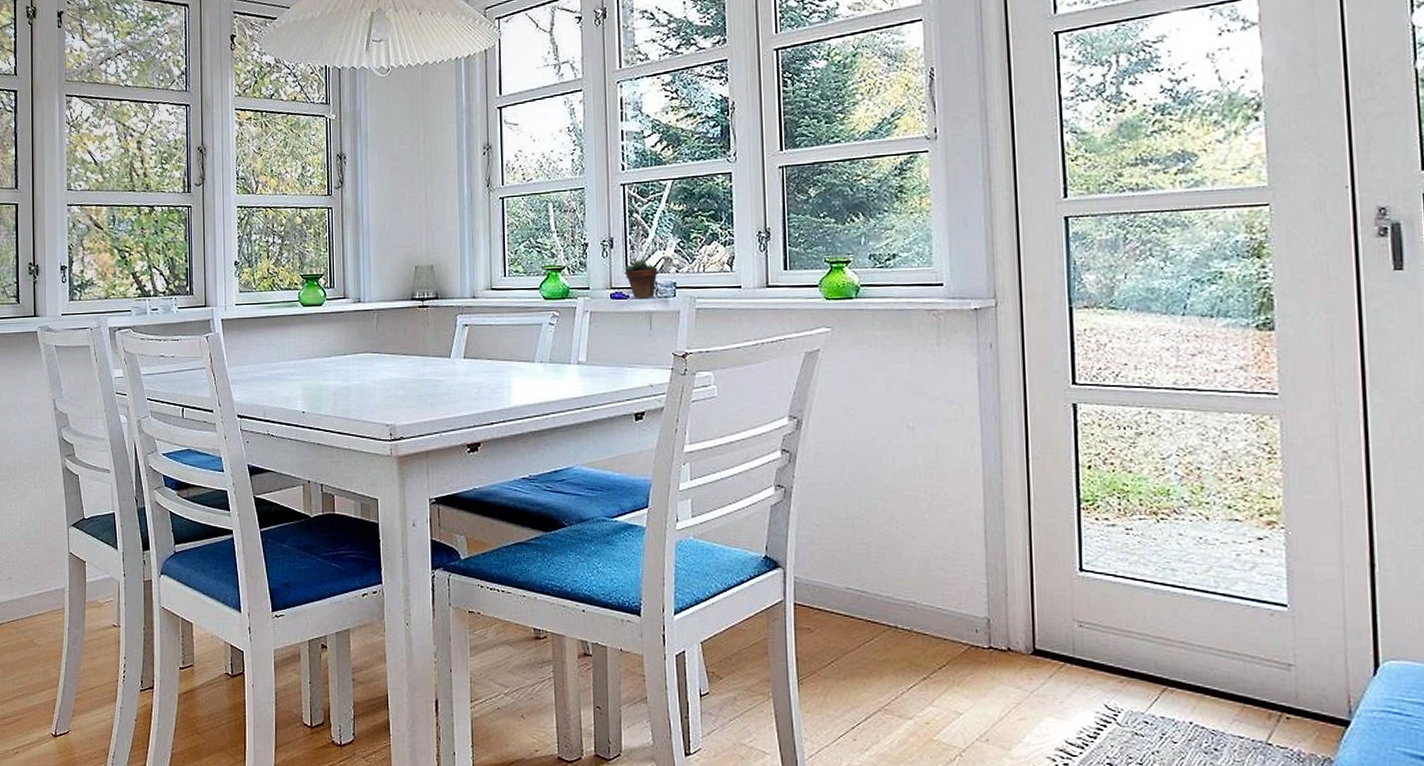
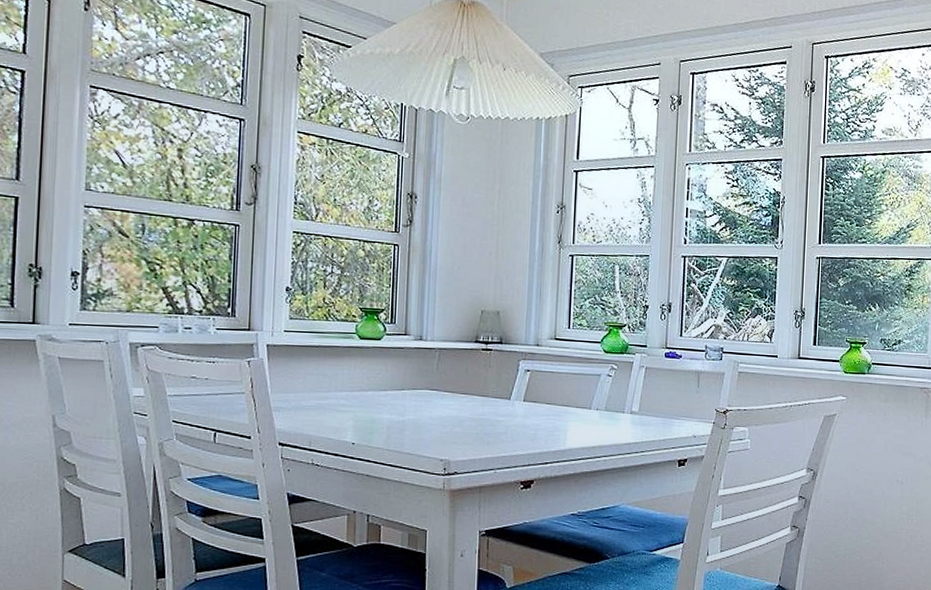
succulent plant: present [624,246,658,299] -> none [679,313,709,360]

